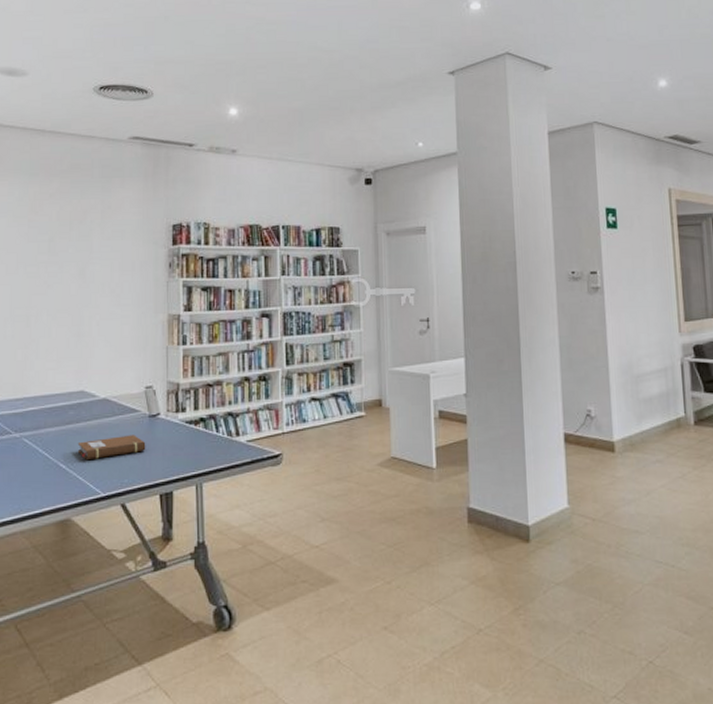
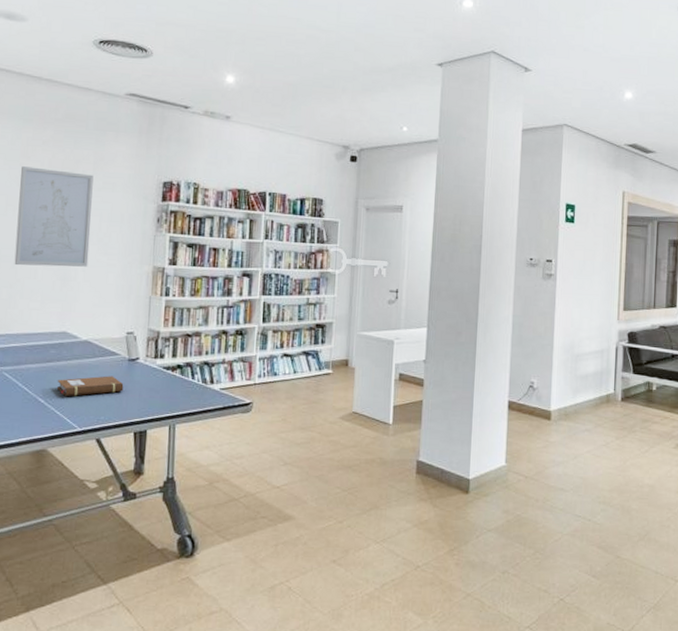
wall art: none [28,221,102,325] -> present [14,166,94,267]

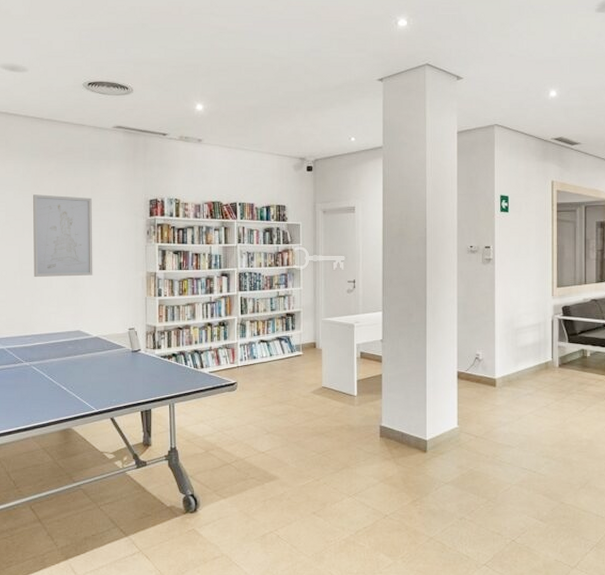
notebook: present [57,376,124,396] -> none [75,365,130,383]

